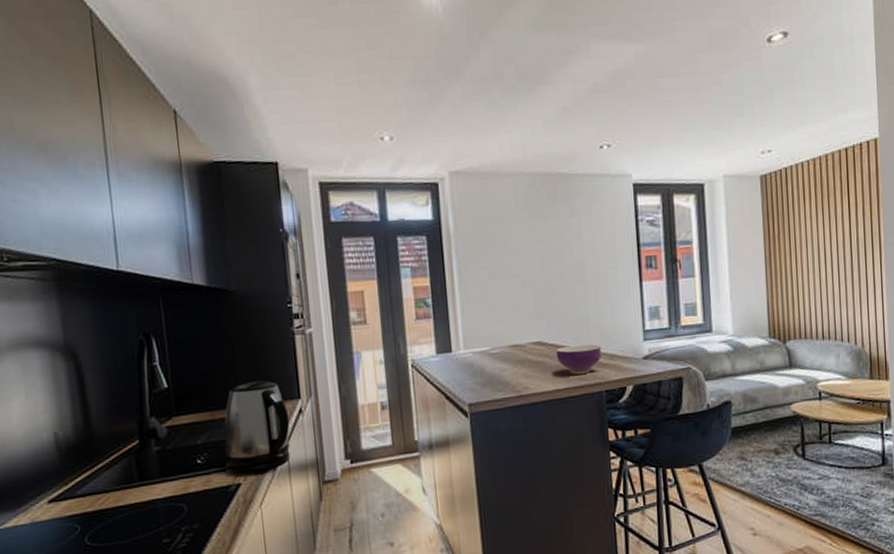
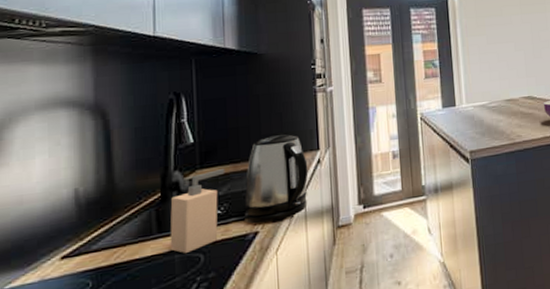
soap dispenser: none [150,416,203,504] -> present [170,169,225,254]

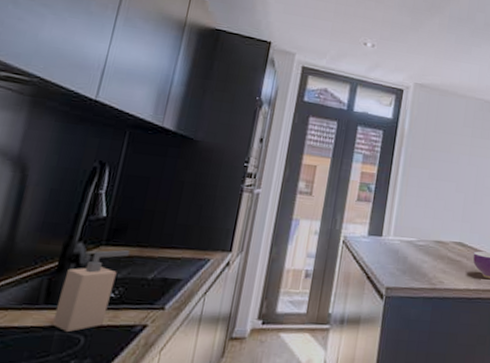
kettle: present [244,134,309,224] -> none [136,227,216,319]

